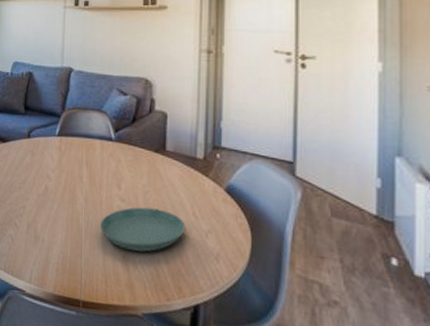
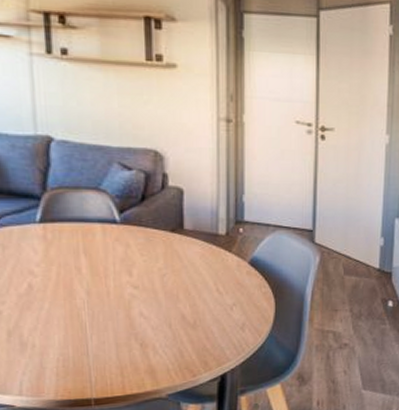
saucer: present [99,207,186,252] -> none [108,290,209,337]

